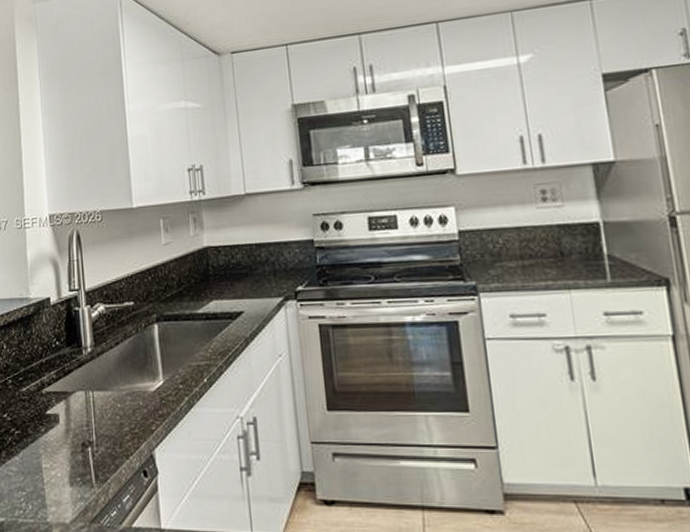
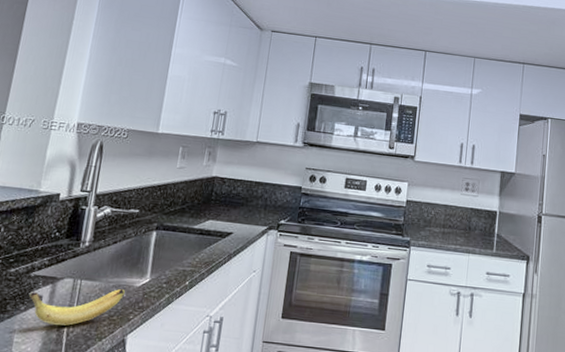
banana: none [46,397,140,445] -> present [29,289,125,326]

